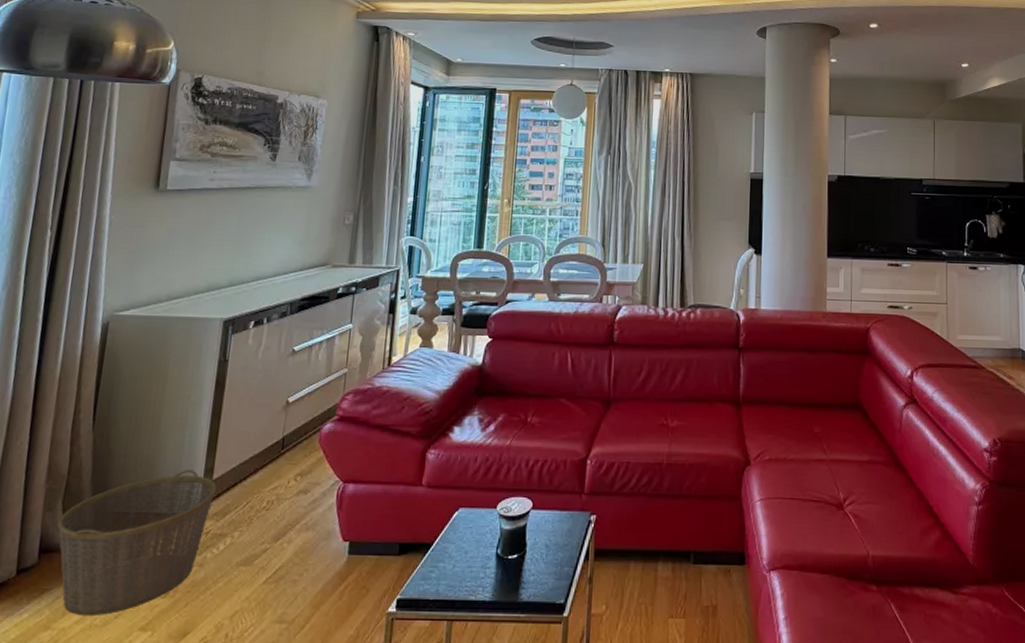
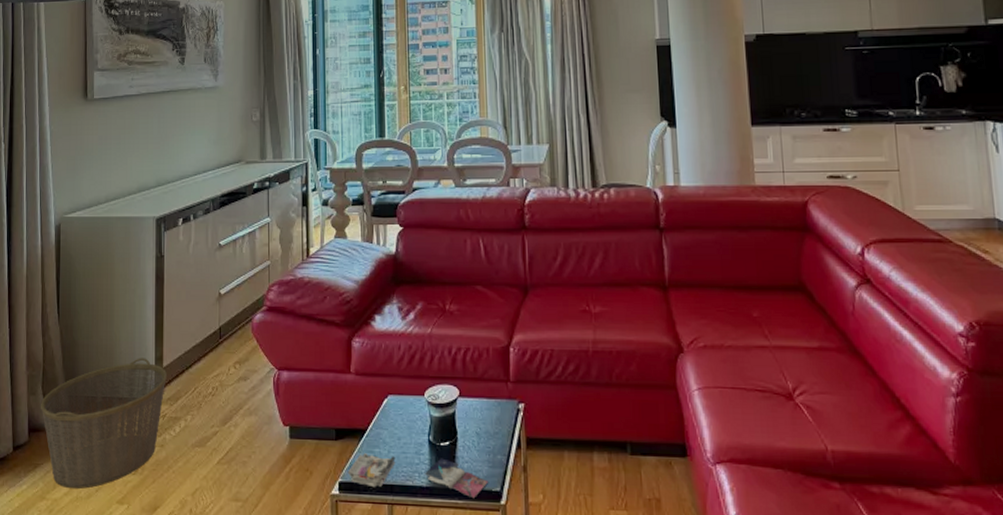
magazine: none [407,568,553,612] -> present [347,453,488,499]

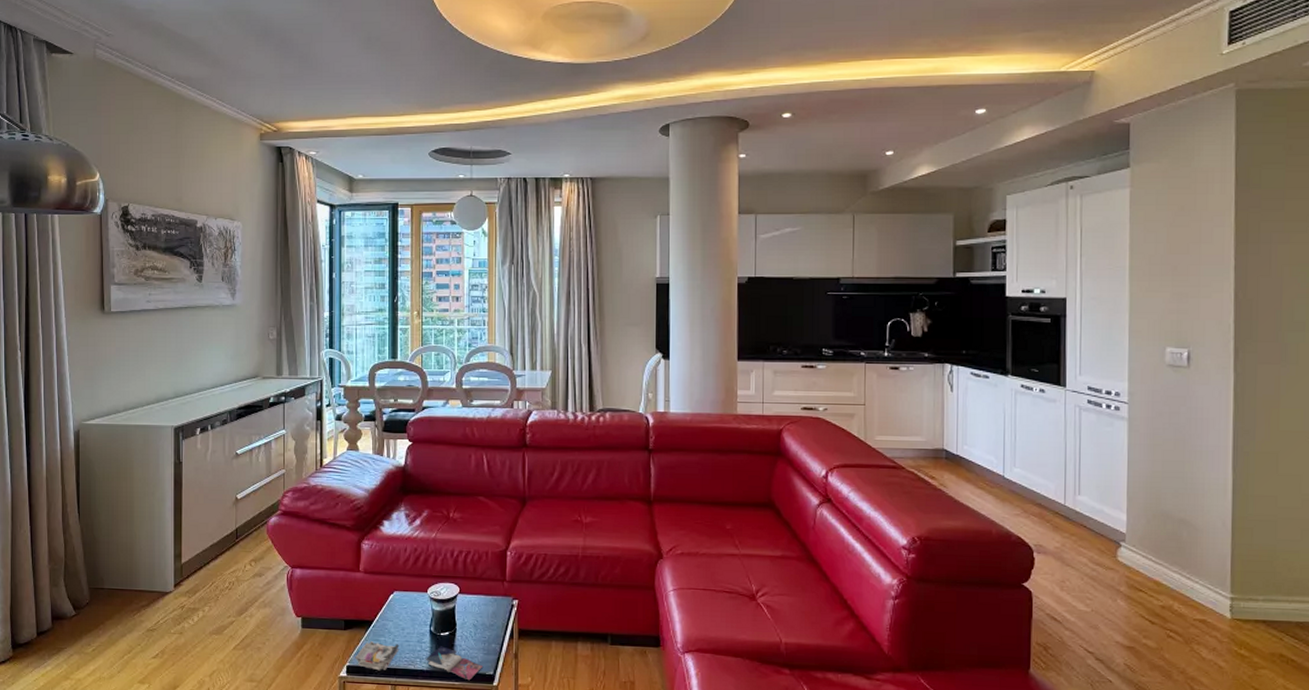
basket: present [40,358,168,489] -> none [62,555,186,670]

